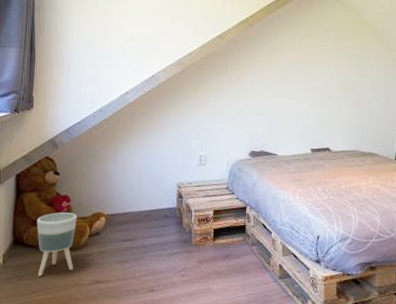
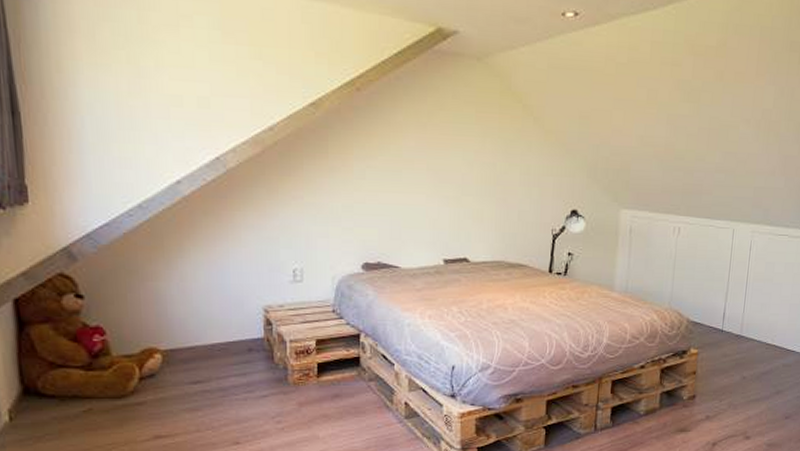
planter: present [36,212,77,276] -> none [55,350,121,435]

